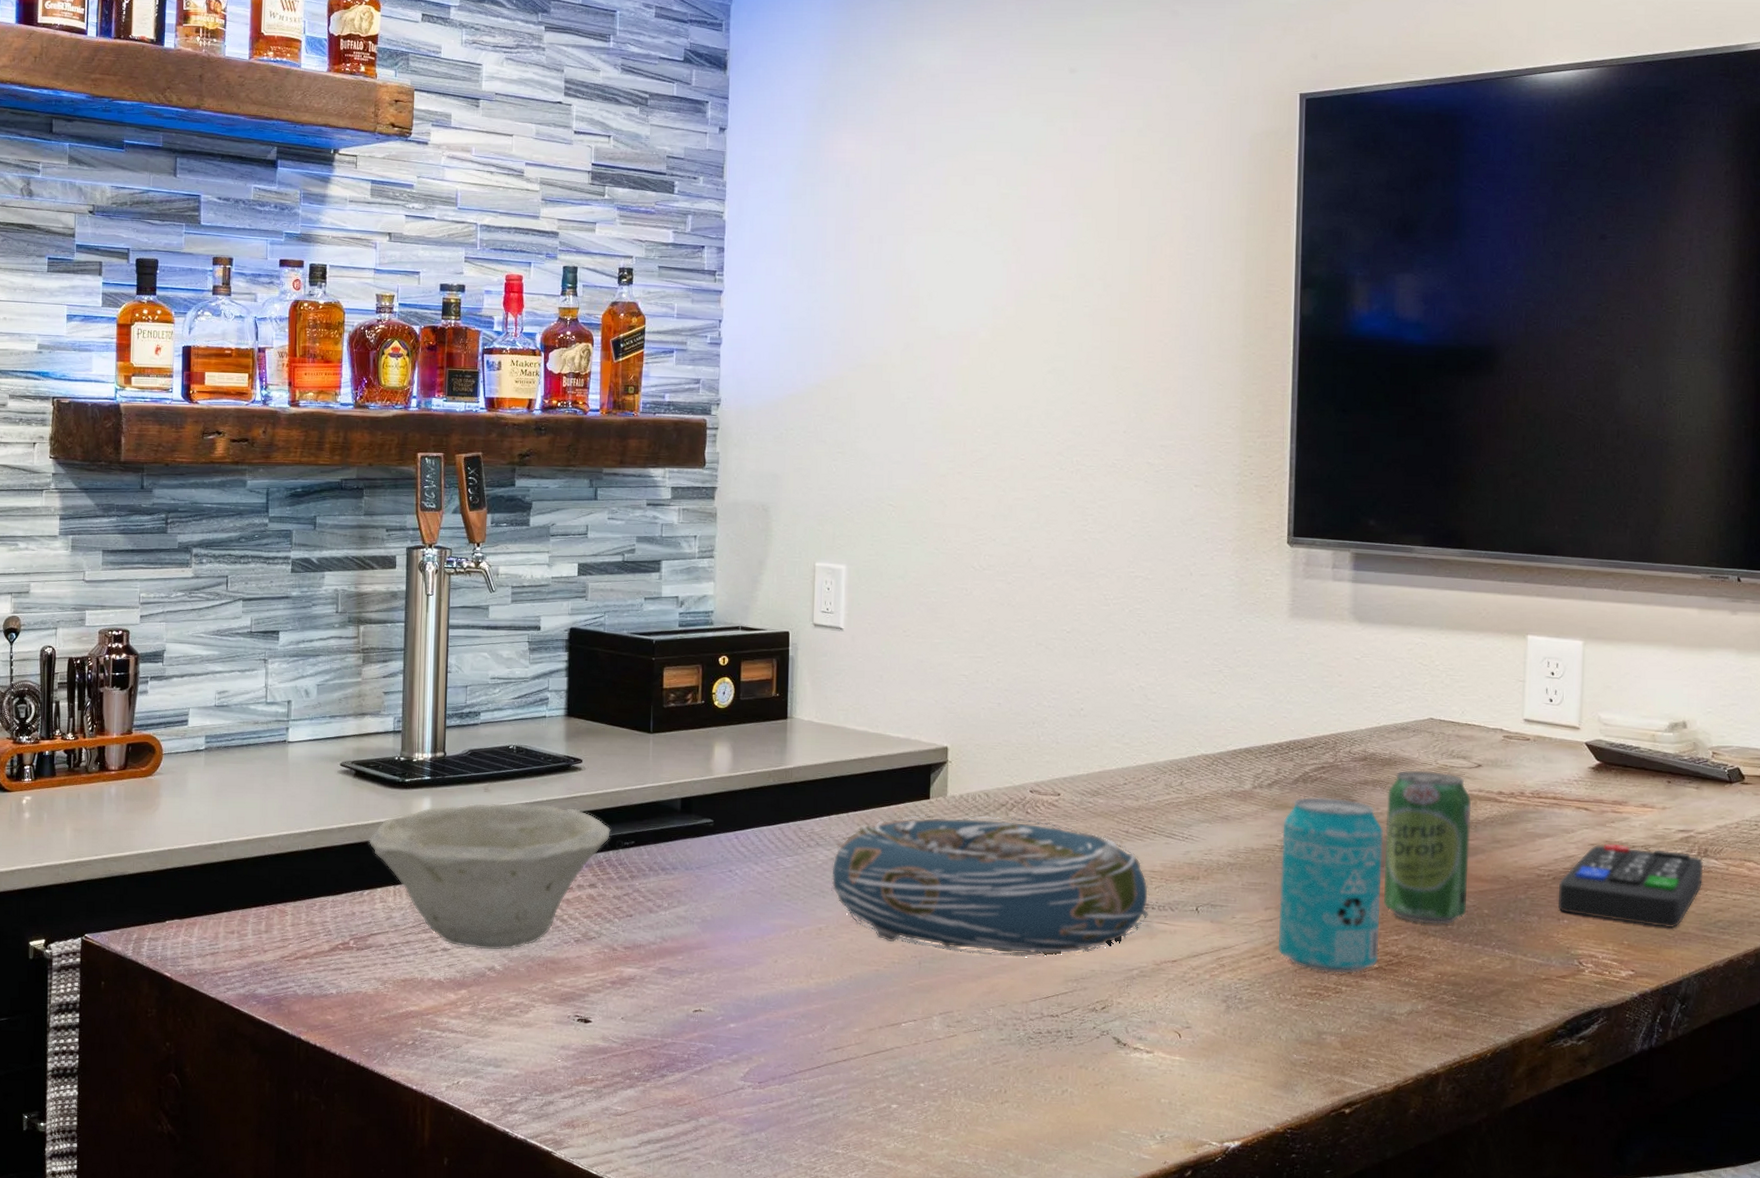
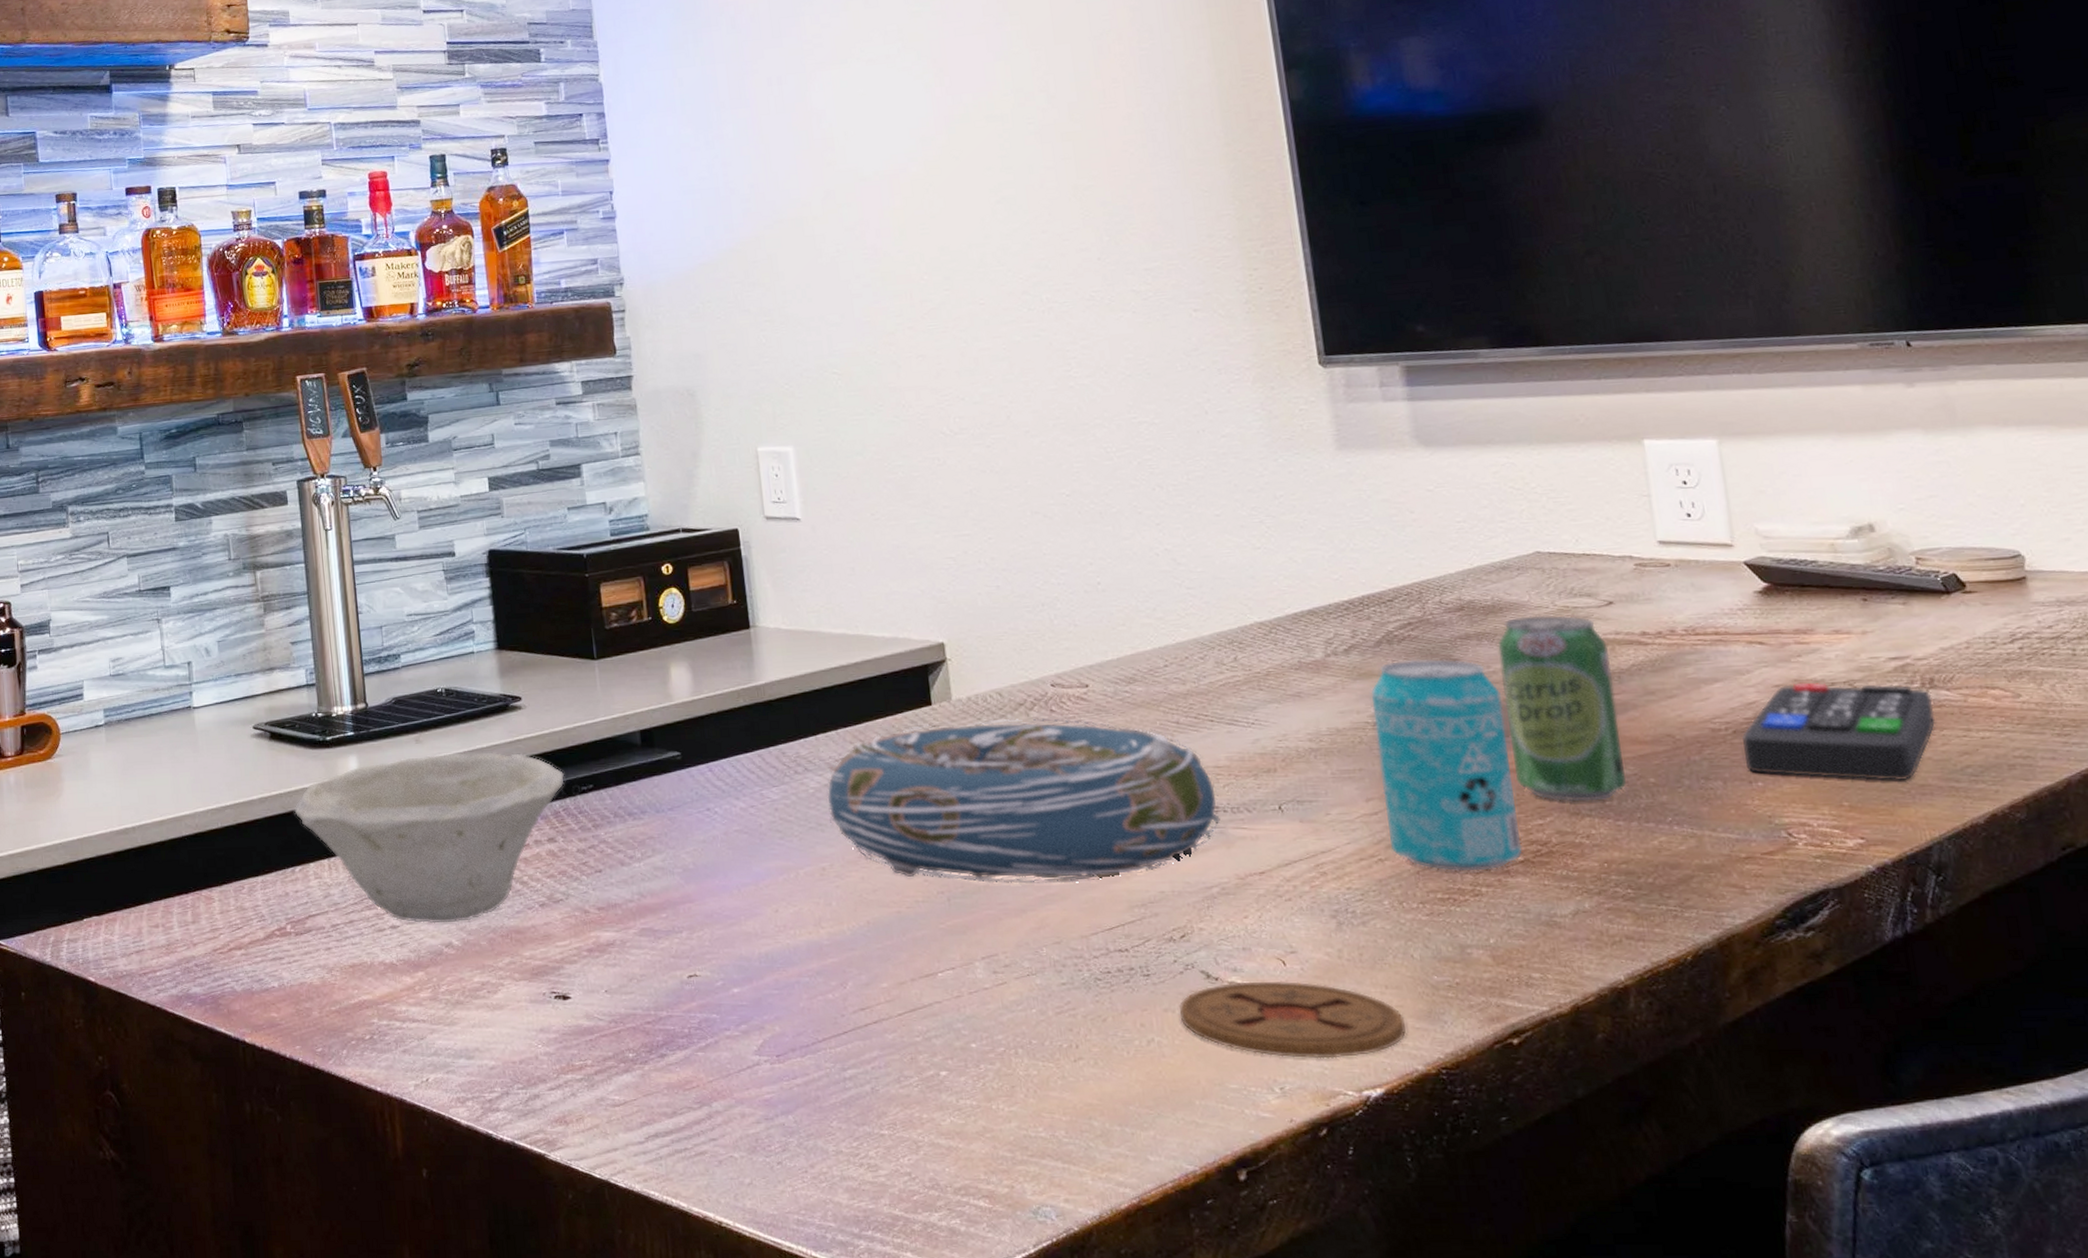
coaster: none [1091,1048,1266,1115] -> present [1178,980,1406,1059]

